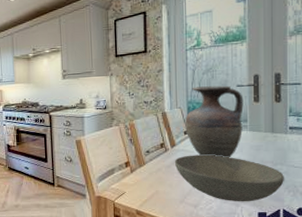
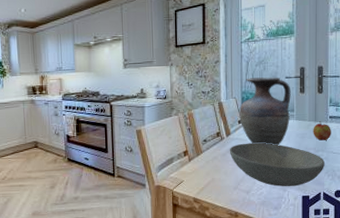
apple: none [270,132,292,153] -> present [313,121,331,141]

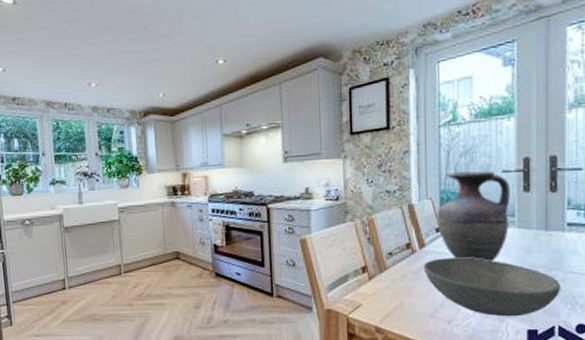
apple: present [313,121,331,141] -> none [543,229,570,256]

